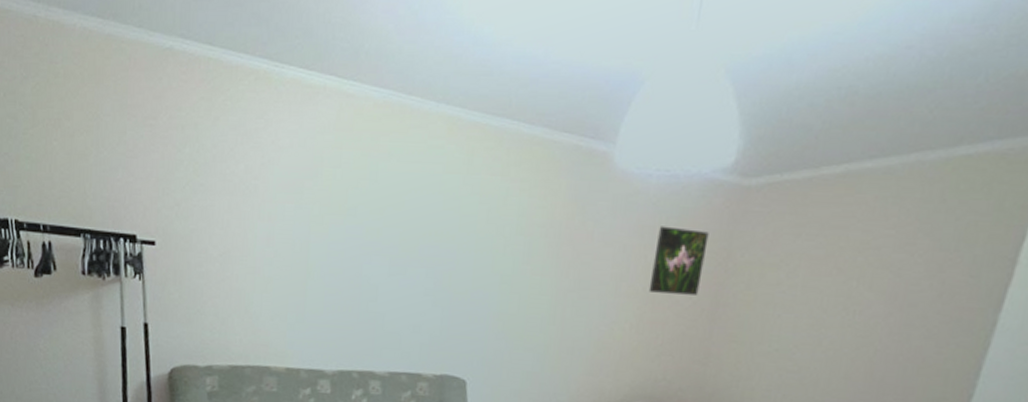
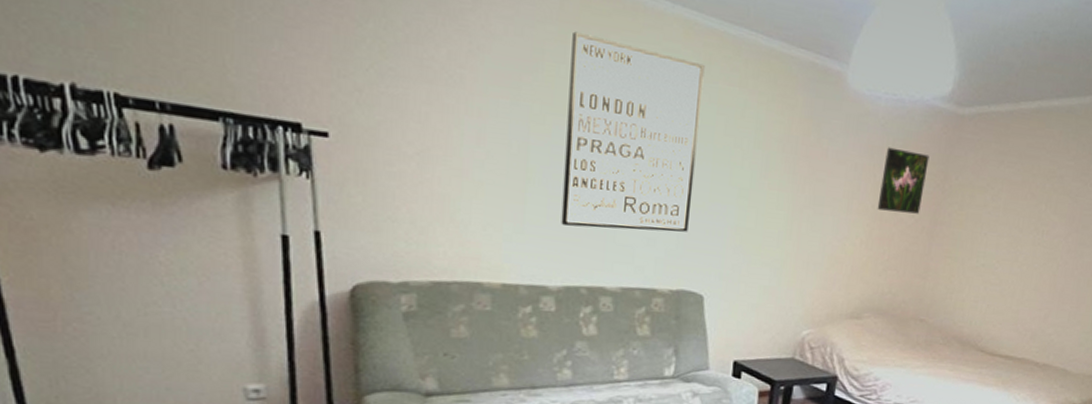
wall art: none [336,138,468,319] -> present [561,31,705,232]

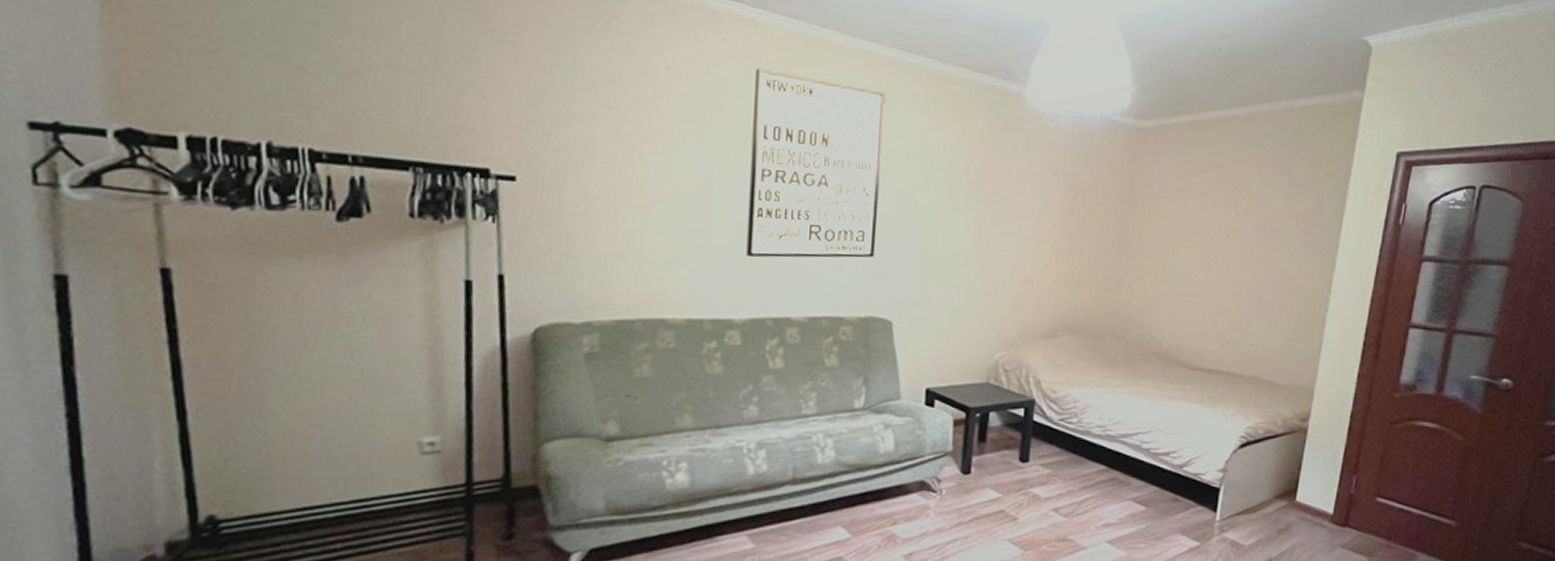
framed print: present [877,147,930,214] -> none [1064,163,1113,228]

